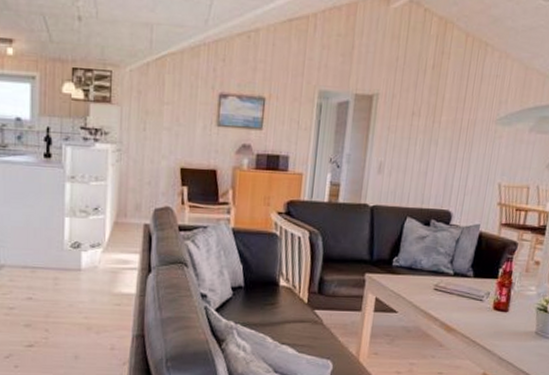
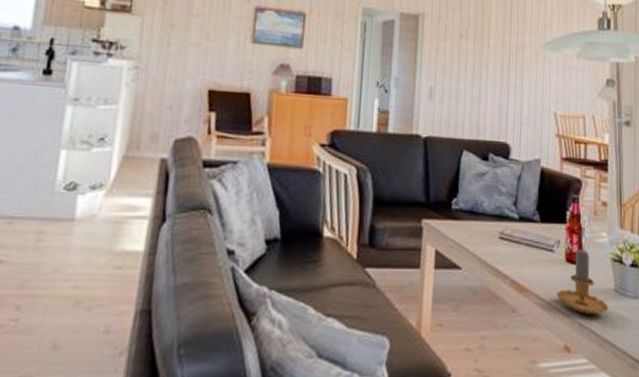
candle: none [481,298,528,351] -> present [556,248,608,314]

